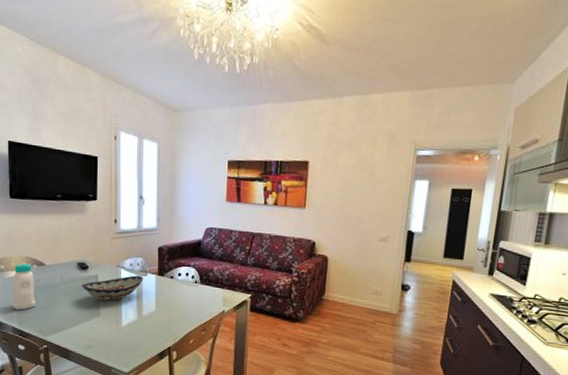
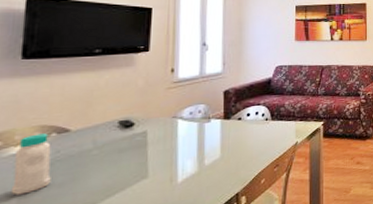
decorative bowl: present [82,275,144,301] -> none [123,123,207,159]

